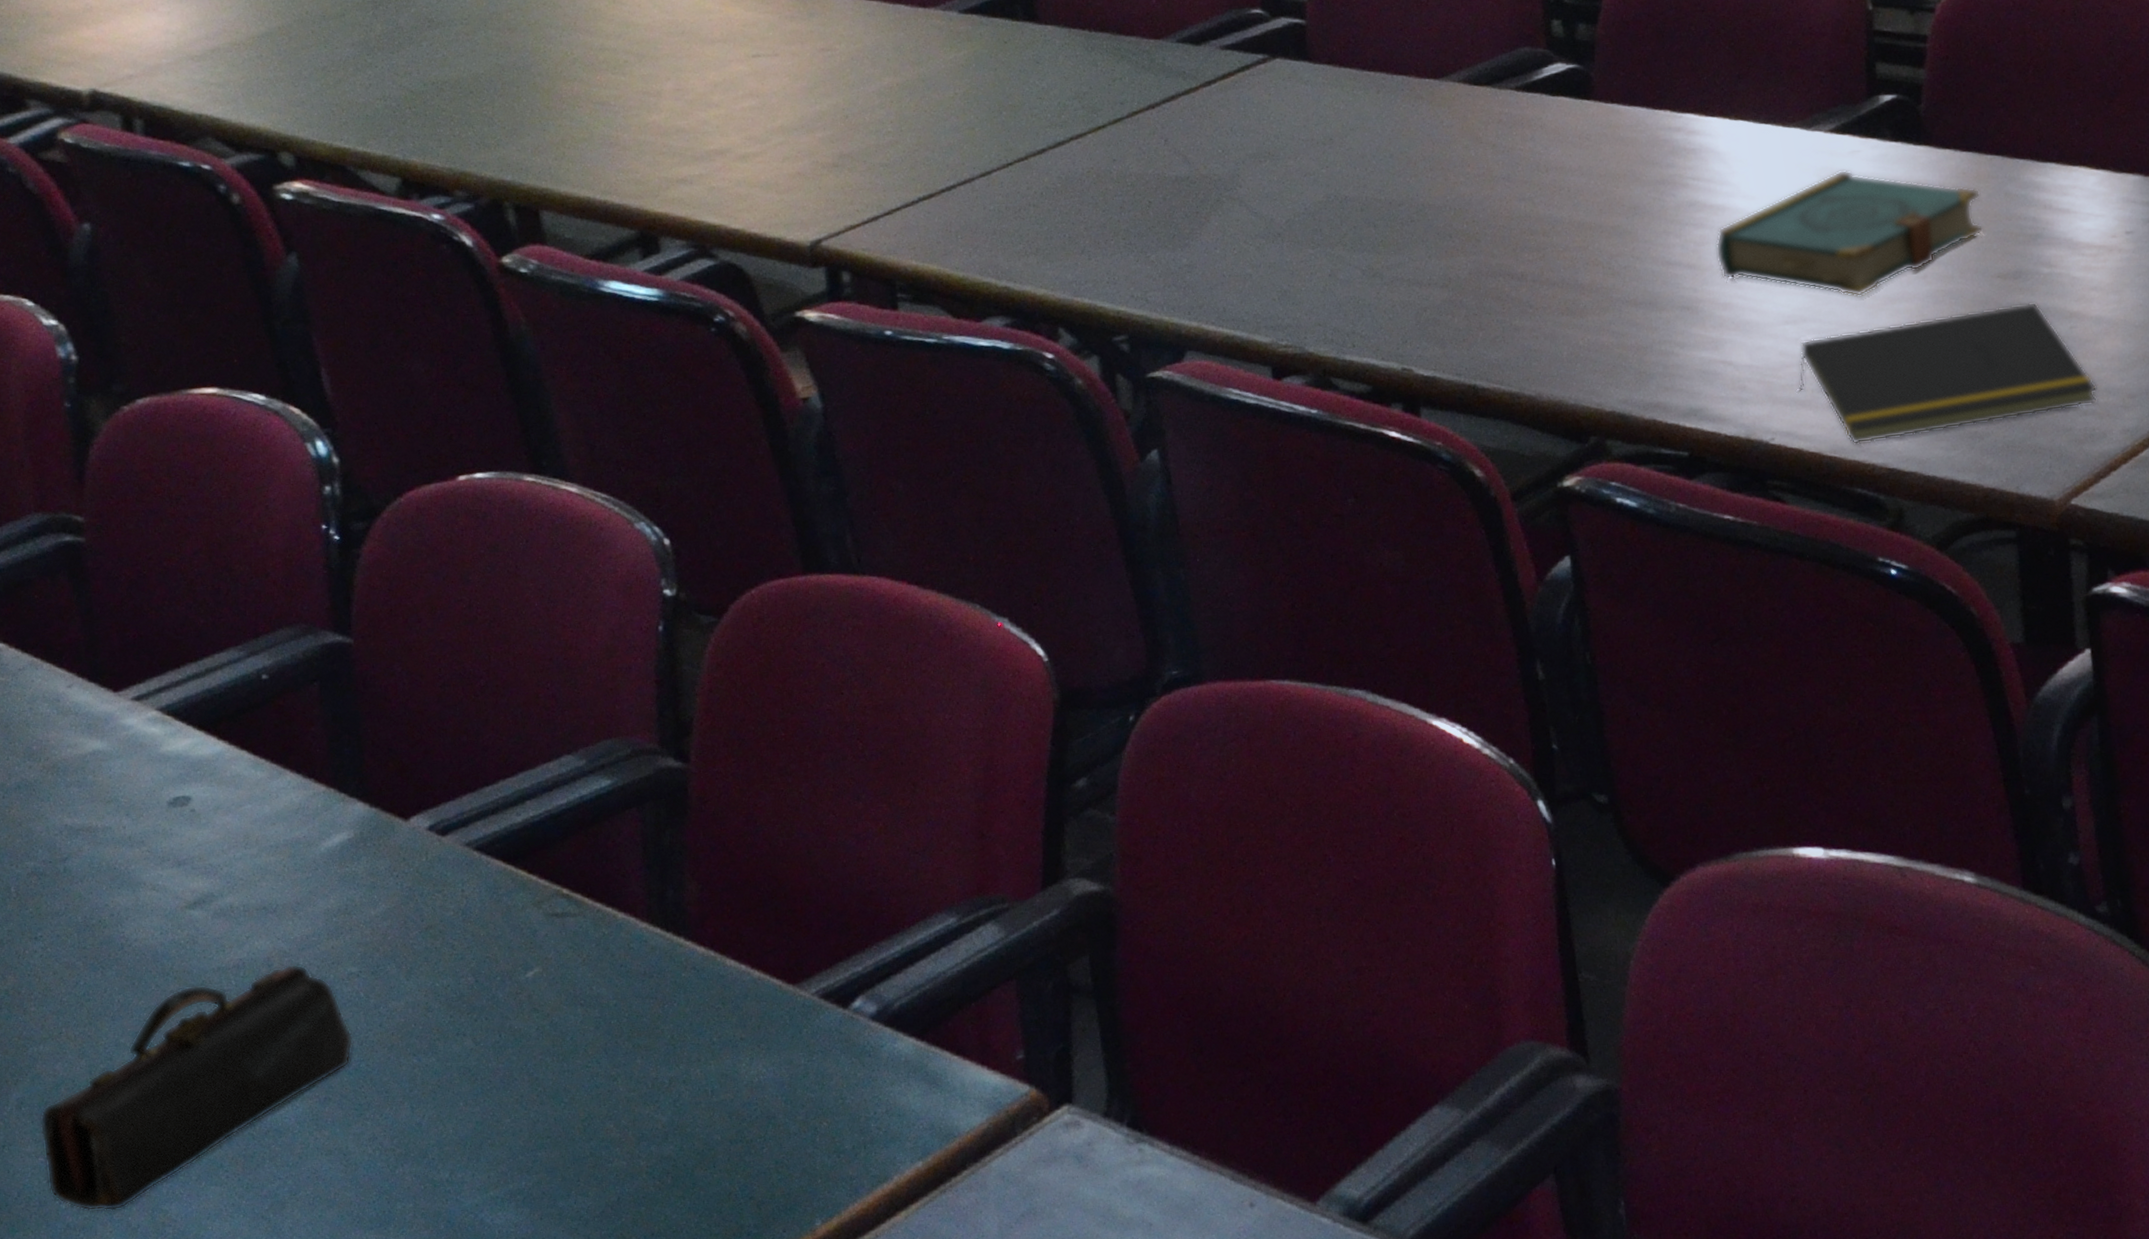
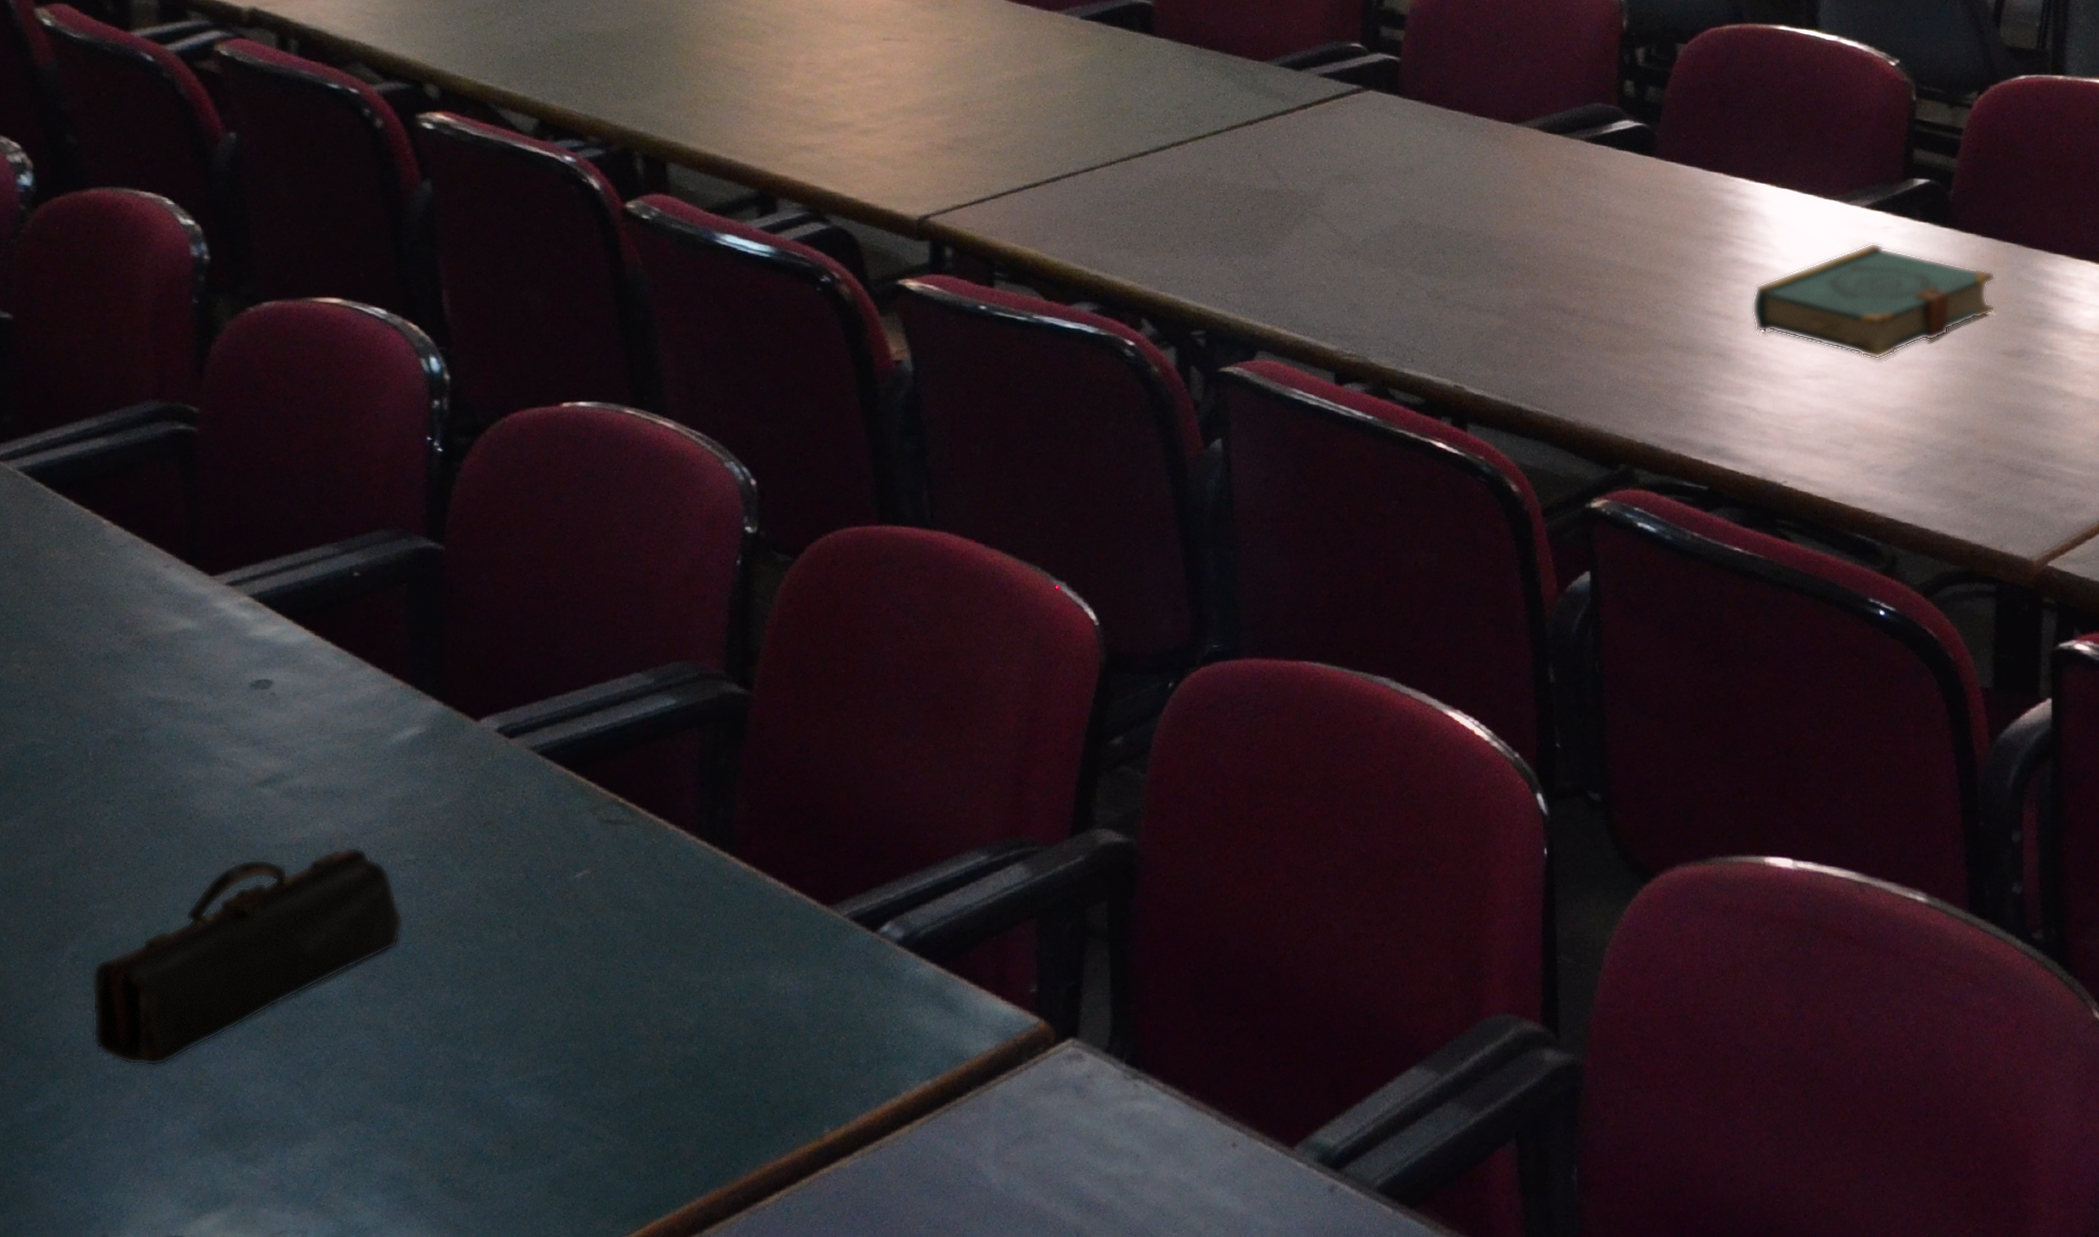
notepad: present [1799,302,2097,444] -> none [1814,379,2082,493]

